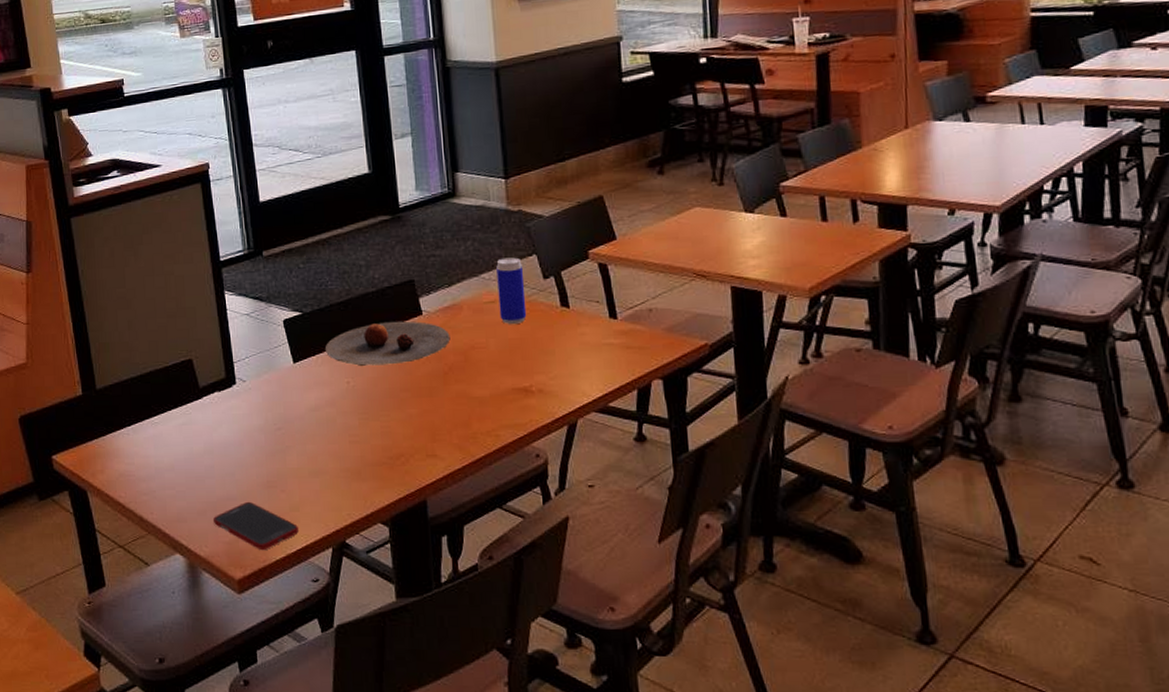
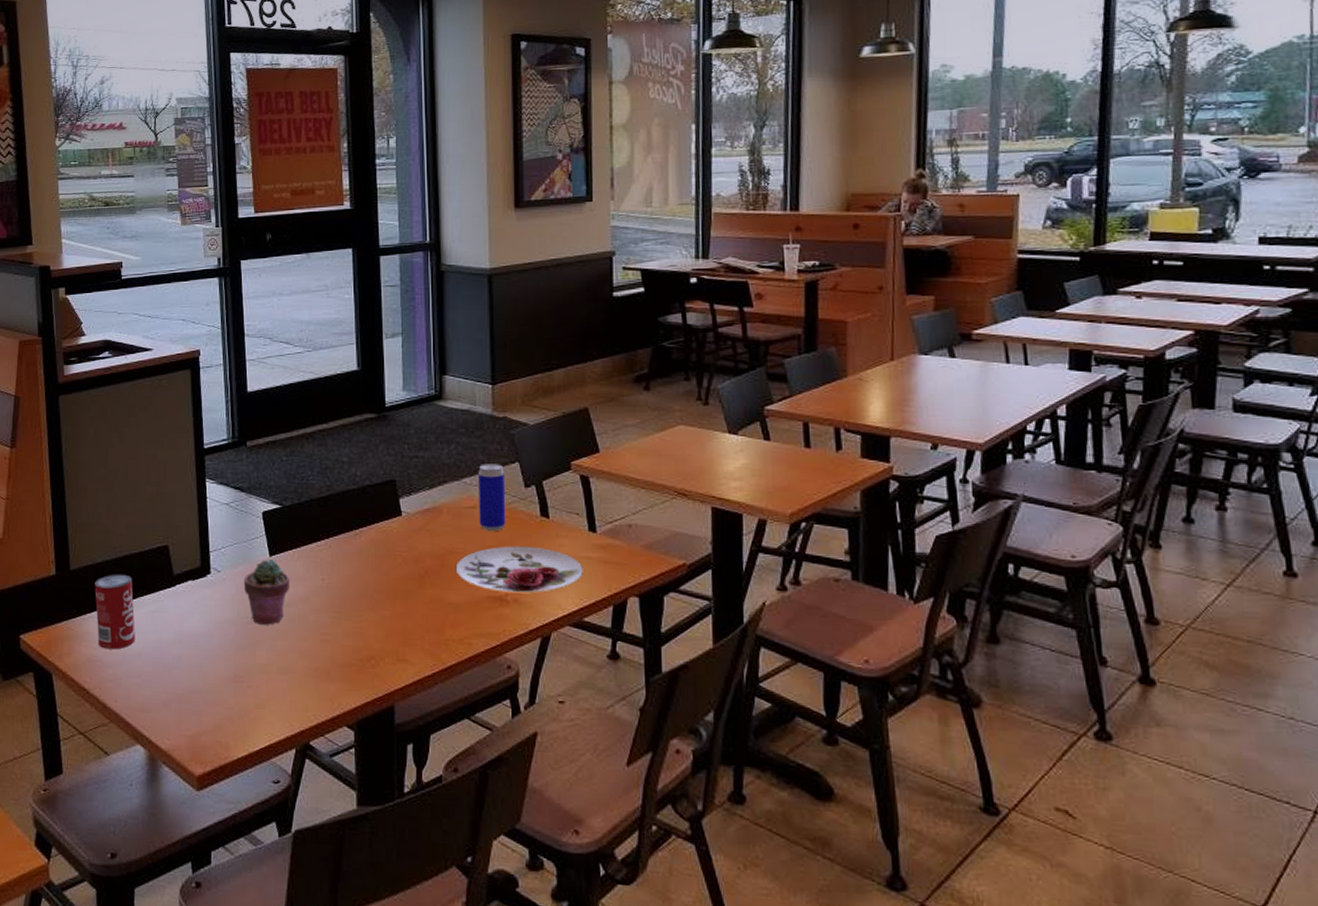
beverage can: none [122,390,166,464] -> present [94,574,135,650]
cell phone: present [212,501,300,551] -> none [176,695,264,747]
potted succulent: none [269,365,316,430] -> present [243,558,291,625]
plate: present [324,321,450,367] -> none [302,520,428,565]
plate: none [479,336,606,384] -> present [455,546,583,594]

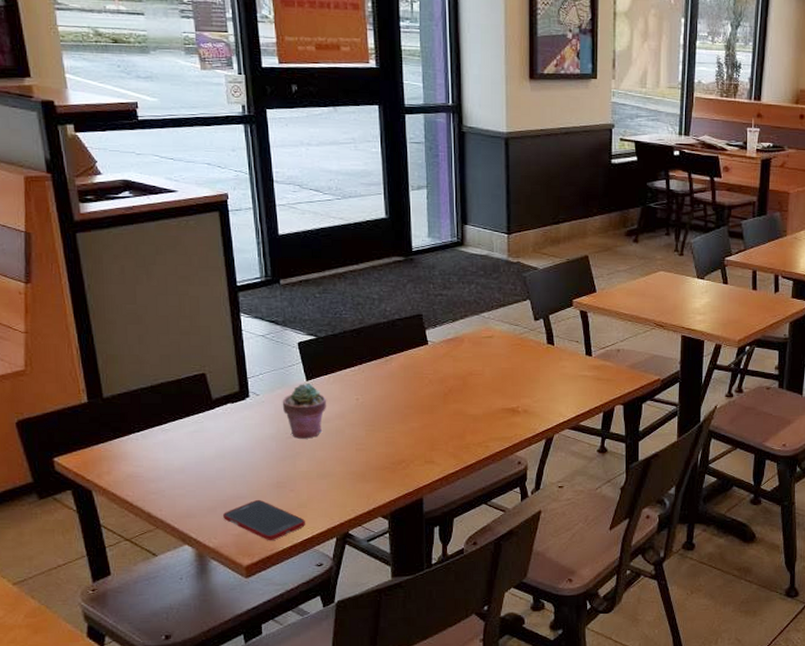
beverage can: present [94,574,135,650] -> none [131,400,177,466]
cell phone: none [176,695,264,747] -> present [222,499,306,541]
plate: present [455,546,583,594] -> none [475,368,580,405]
beverage can: present [478,464,506,531] -> none [495,301,518,356]

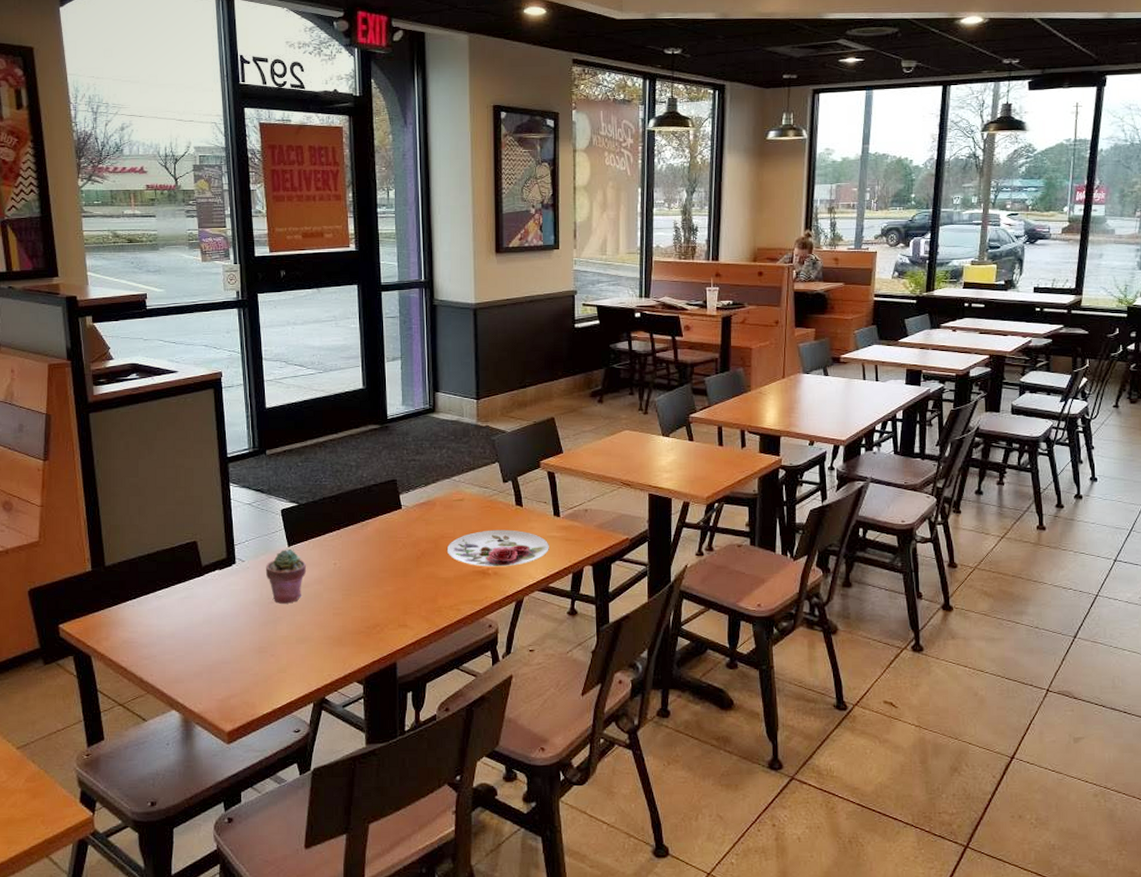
cell phone: present [222,499,306,541] -> none [207,664,285,707]
plate: none [475,368,580,405] -> present [446,529,549,567]

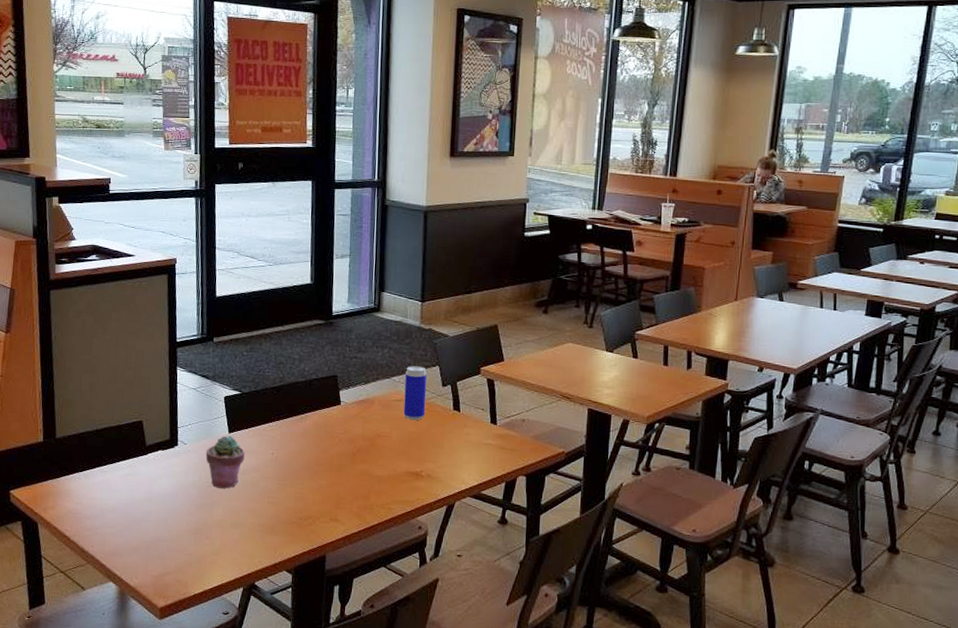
plate: present [446,529,549,567] -> none [382,432,484,471]
beverage can: none [465,464,488,518] -> present [403,366,427,420]

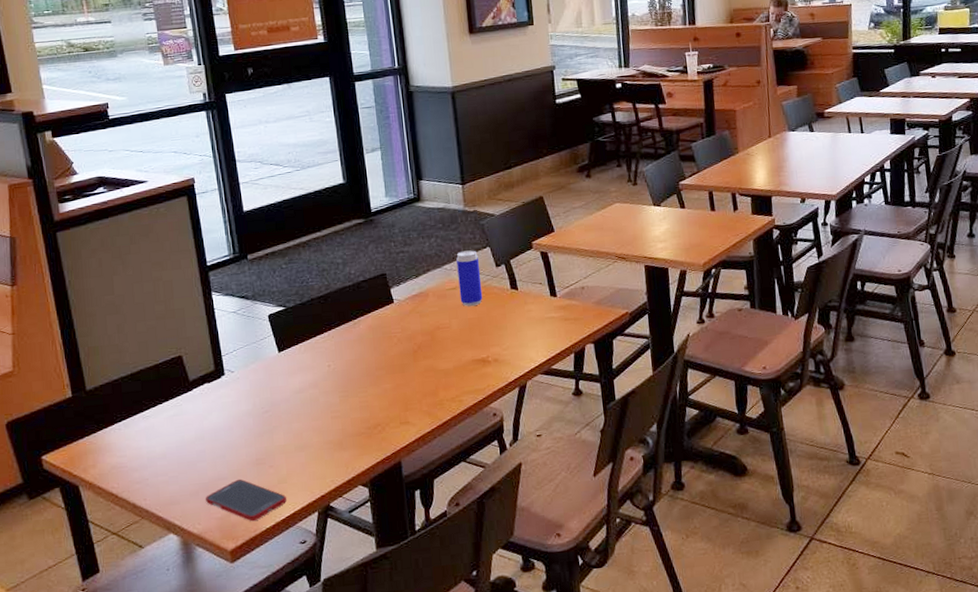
cell phone: none [144,543,217,585] -> present [205,479,288,522]
potted succulent: present [205,435,246,489] -> none [256,354,300,412]

